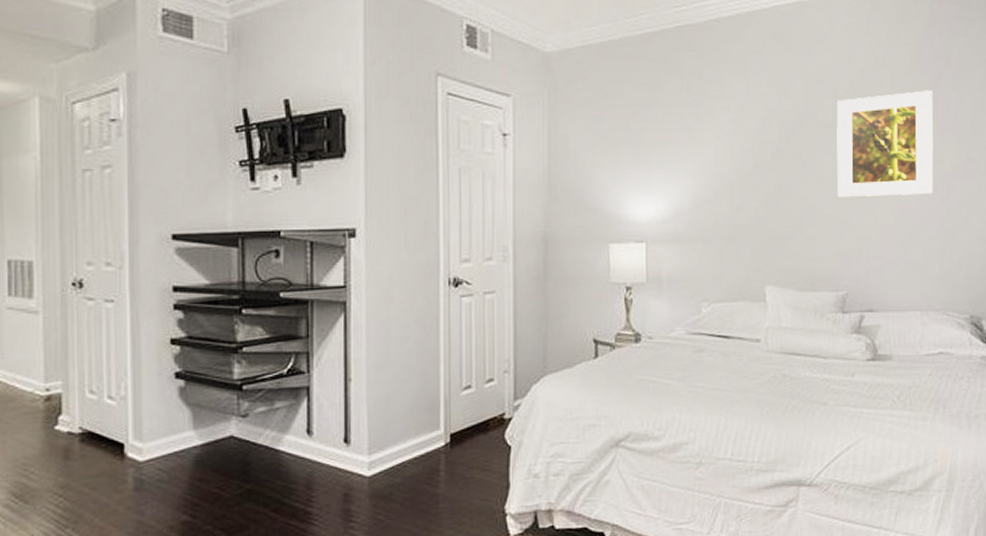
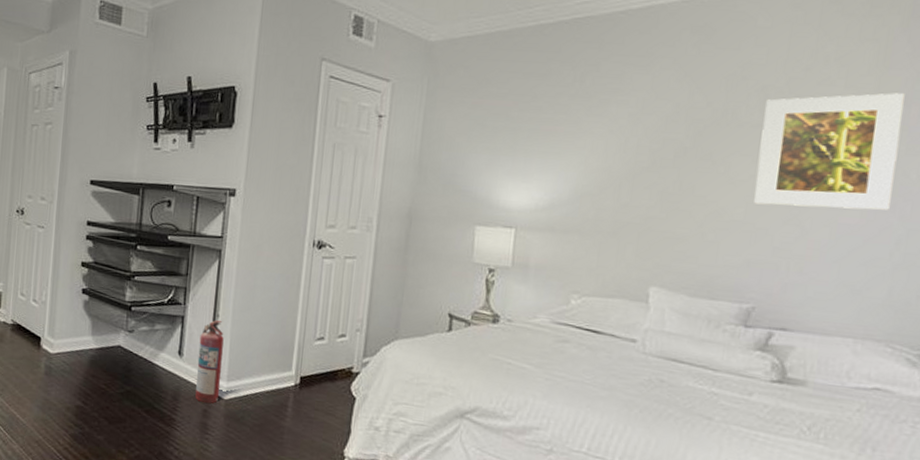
fire extinguisher: none [331,385,361,486] -> present [195,320,224,404]

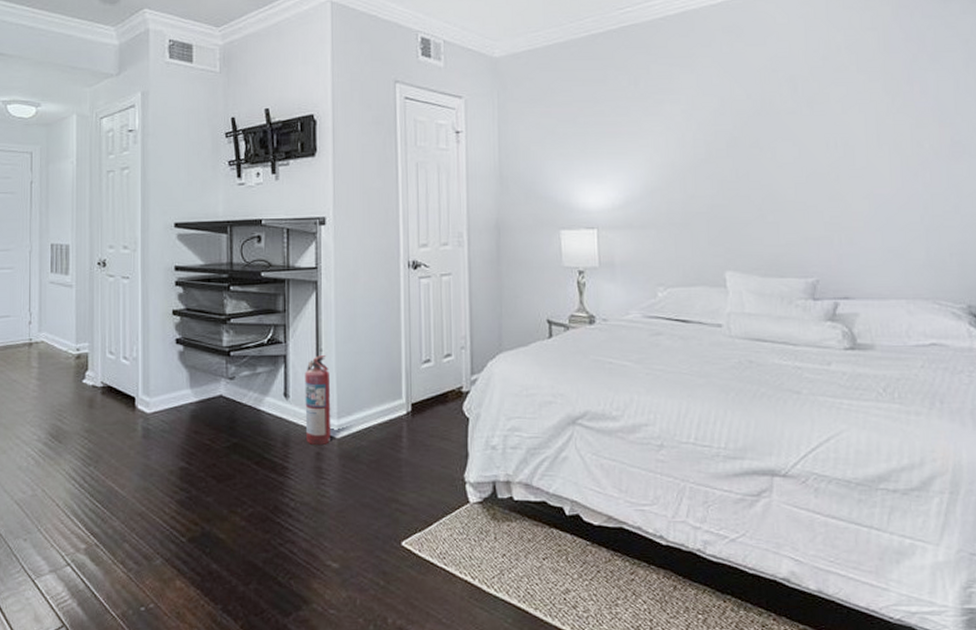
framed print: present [754,93,905,210] -> none [796,73,914,184]

